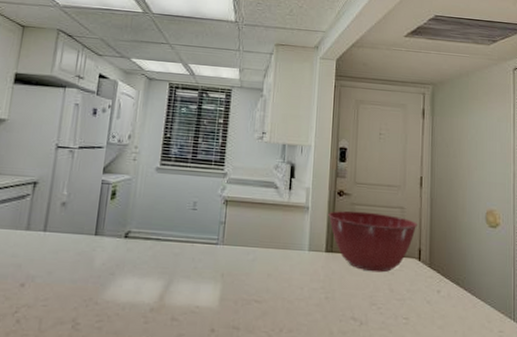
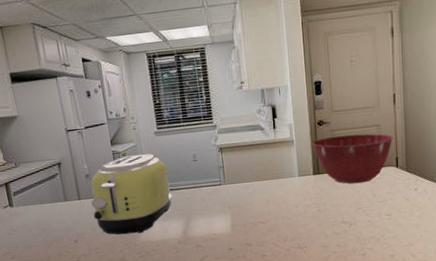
toaster: none [55,189,160,288] -> present [90,154,172,235]

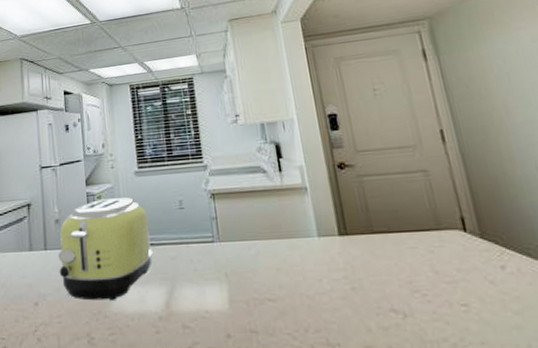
mixing bowl: present [311,133,393,184] -> none [332,181,451,253]

